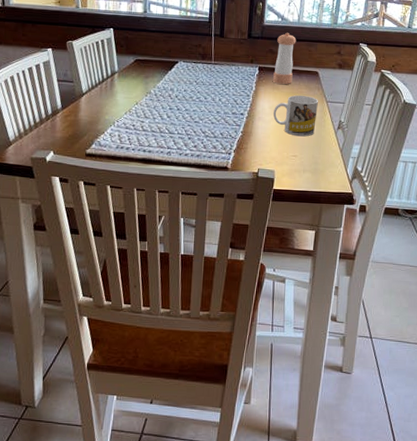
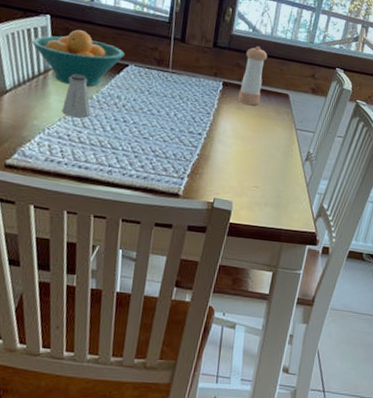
fruit bowl: none [100,37,174,84] -> present [31,29,125,87]
saltshaker: none [127,74,150,110] -> present [62,74,91,118]
mug: present [273,95,318,137] -> none [235,118,287,166]

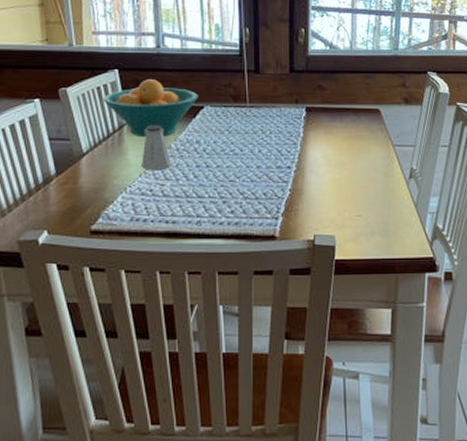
pepper shaker: present [238,45,268,105] -> none [325,63,350,127]

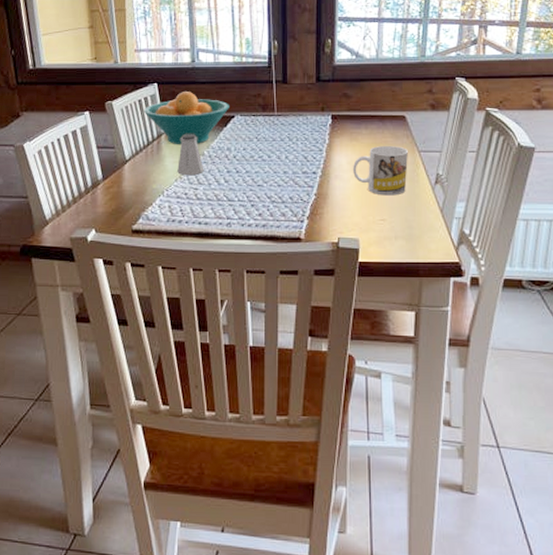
mug: none [328,139,383,191] -> present [353,145,408,196]

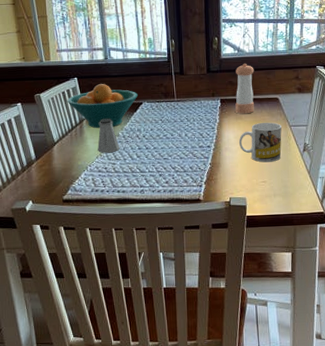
pepper shaker: none [350,71,376,133] -> present [235,63,254,114]

